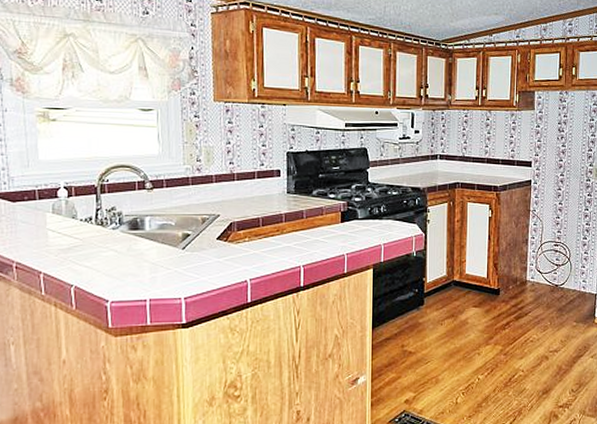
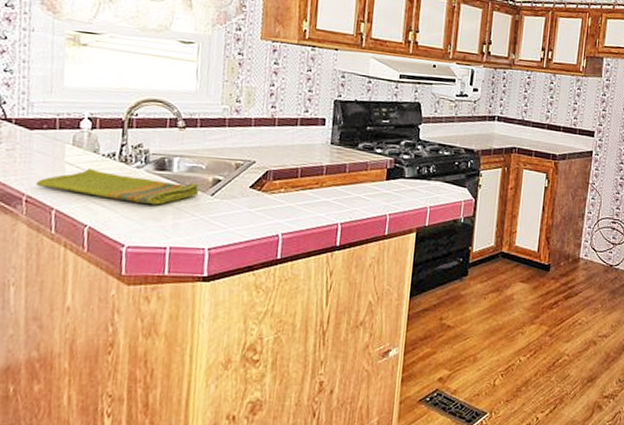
dish towel: none [24,234,171,262] -> present [36,169,199,205]

